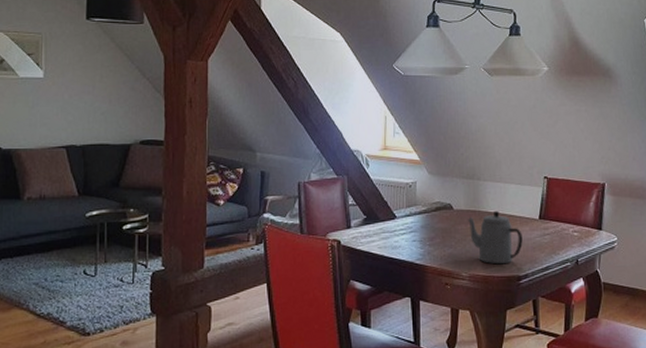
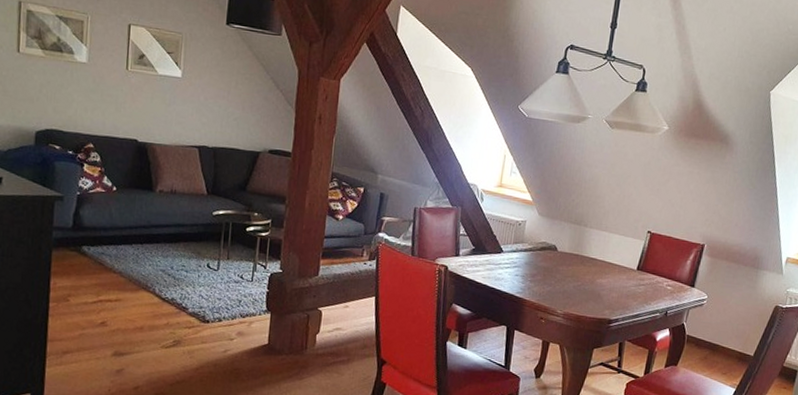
teapot: present [467,210,523,265] -> none [569,257,619,307]

